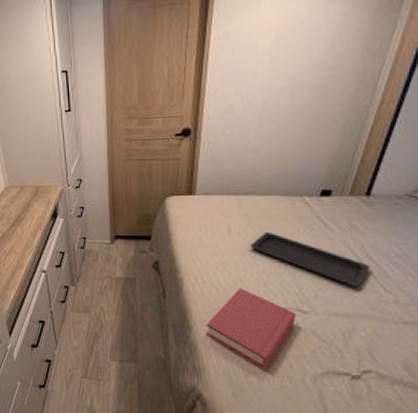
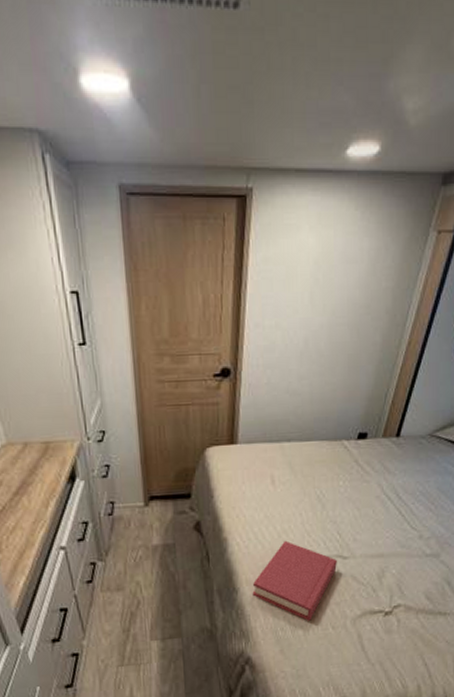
serving tray: present [250,231,371,288] -> none [294,479,400,528]

